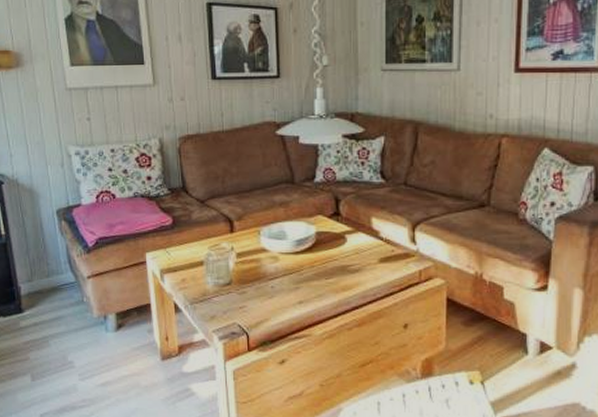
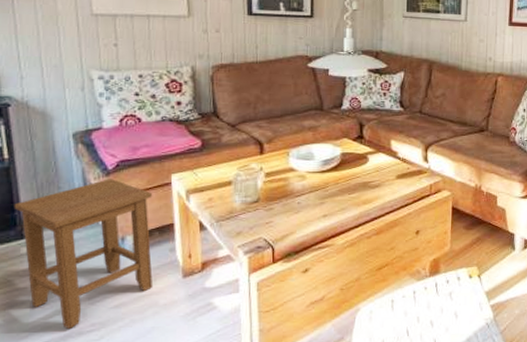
stool: none [12,256,135,402] -> present [14,179,153,329]

